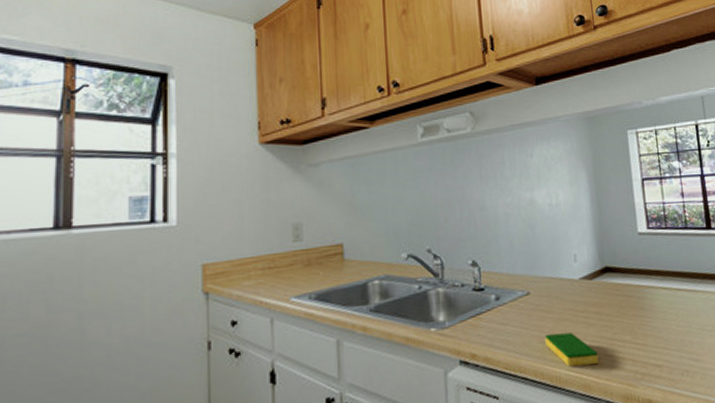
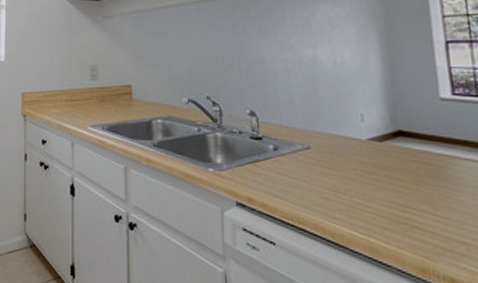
dish sponge: present [545,332,598,367] -> none [326,190,389,228]

